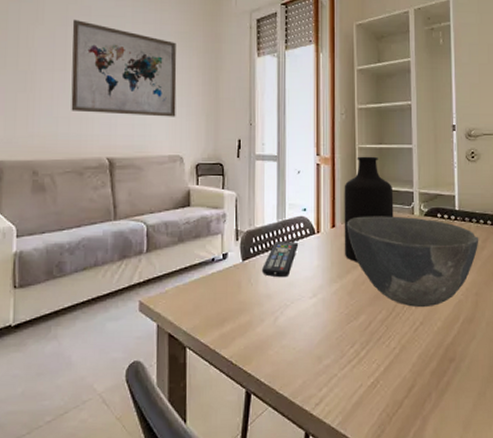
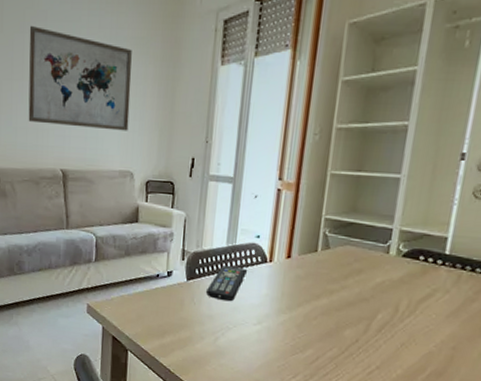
bottle: present [344,156,394,262] -> none [297,183,367,297]
bowl: present [346,216,479,308] -> none [303,249,471,353]

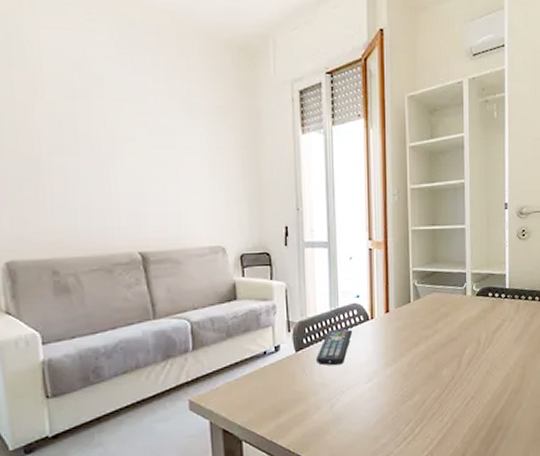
wall art: present [28,25,132,131] -> none [80,90,214,204]

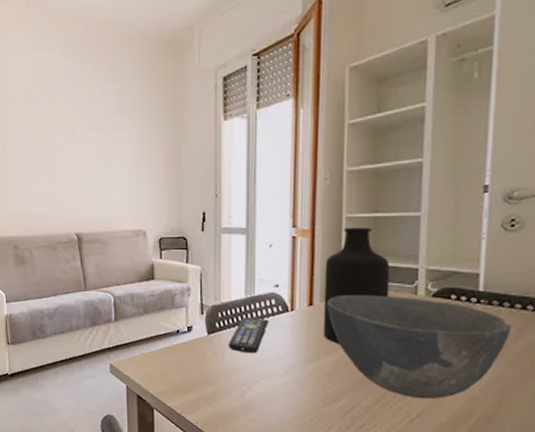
bottle: none [397,238,447,345] -> present [323,227,390,344]
bowl: none [400,297,527,384] -> present [327,294,512,399]

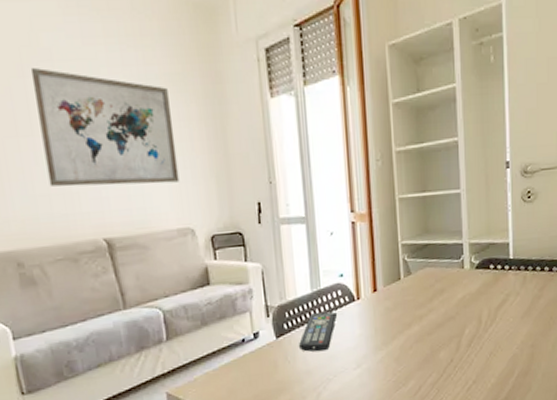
wall art: none [37,100,138,192] -> present [30,67,180,187]
bottle: present [323,227,390,344] -> none [384,207,442,327]
bowl: present [327,294,512,399] -> none [389,271,536,367]

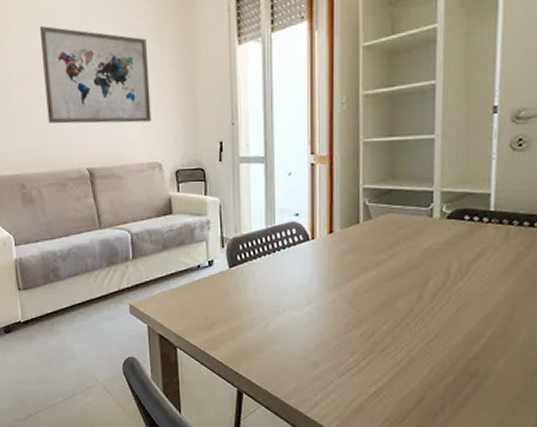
remote control: present [299,312,338,352] -> none [251,248,291,285]

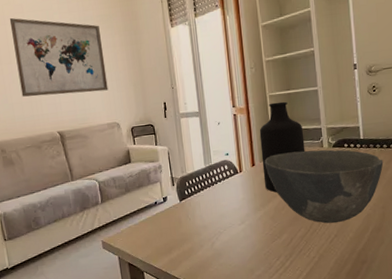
bottle: none [343,151,407,270] -> present [259,101,305,193]
bowl: none [347,219,521,320] -> present [264,149,384,224]

